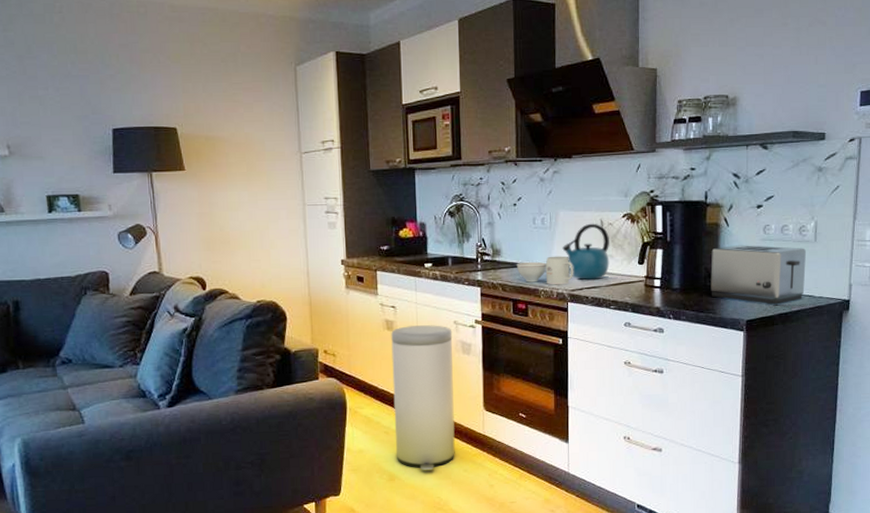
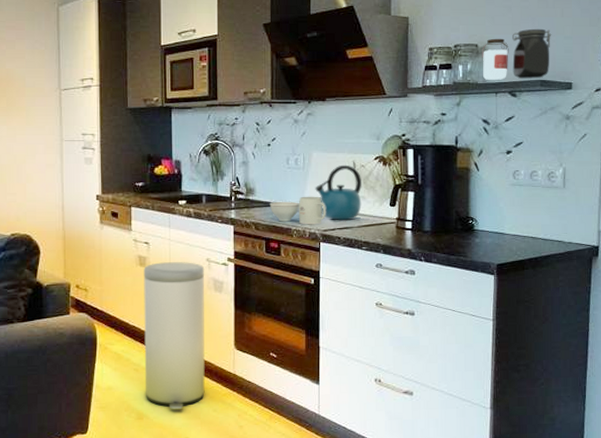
toaster: present [710,244,806,305] -> none [461,189,555,249]
jar: none [732,88,761,132] -> present [482,38,509,80]
jar: none [764,77,805,130] -> present [512,28,552,79]

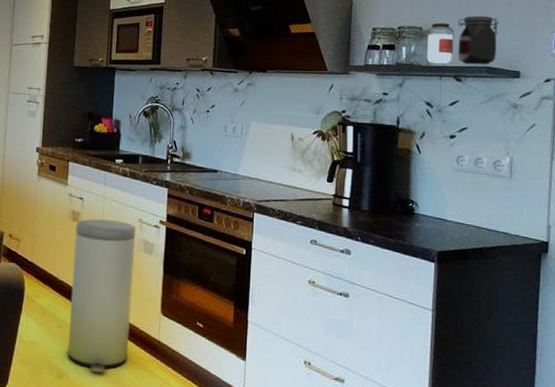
bowl: present [269,201,299,222] -> none [205,167,235,189]
mug: present [298,196,327,225] -> none [233,164,262,195]
kettle: present [315,164,362,220] -> none [251,136,299,192]

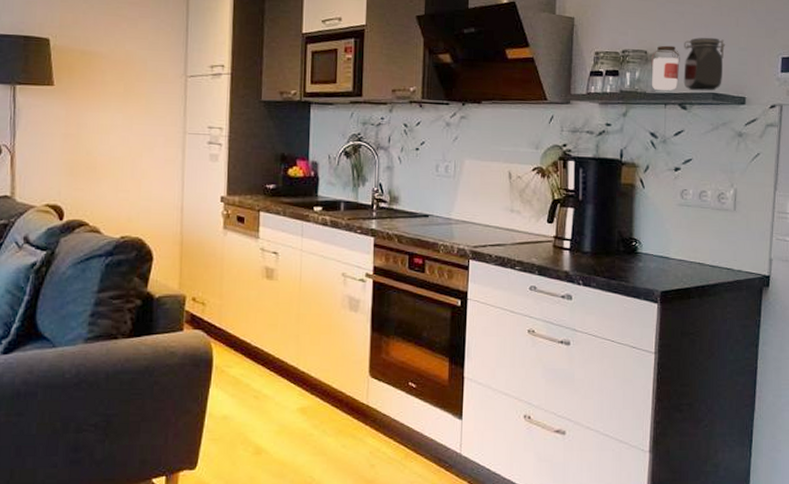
pedal bin: present [67,219,136,373] -> none [265,275,340,445]

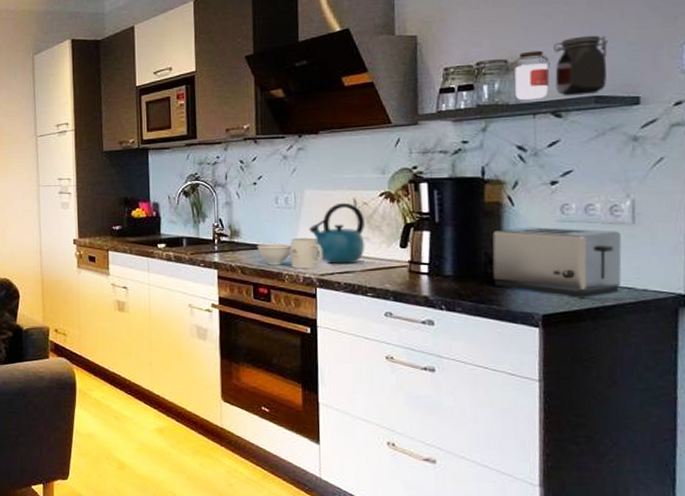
bowl: none [415,212,448,235] -> present [257,243,291,266]
mug: none [446,207,478,240] -> present [290,237,323,269]
kettle: none [466,174,517,236] -> present [309,202,365,264]
toaster: none [624,208,724,276] -> present [492,226,622,298]

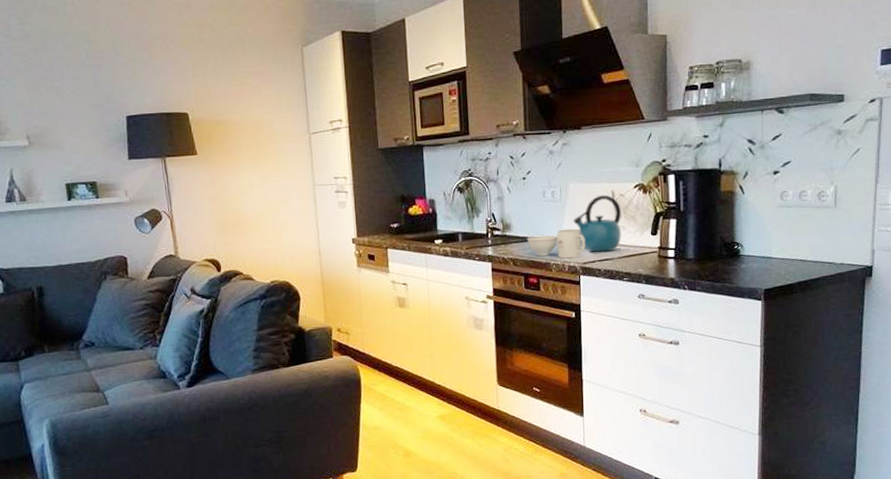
toaster: present [492,226,622,298] -> none [726,212,826,273]
jar: present [513,50,550,100] -> none [746,51,775,97]
jar: present [553,35,609,96] -> none [779,38,822,94]

